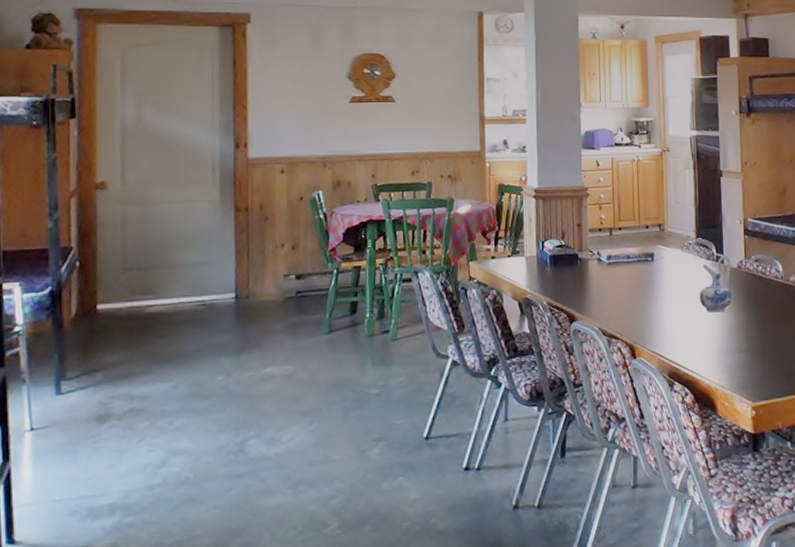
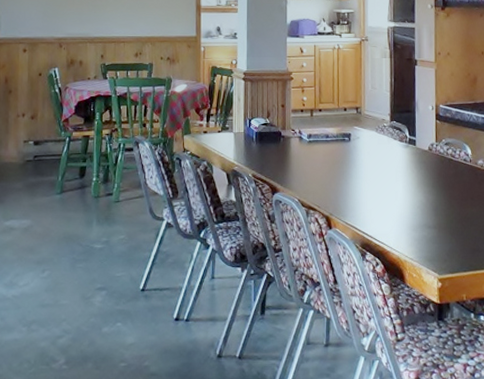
ceramic pitcher: present [700,256,733,312] -> none [392,139,423,189]

